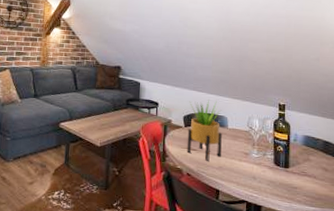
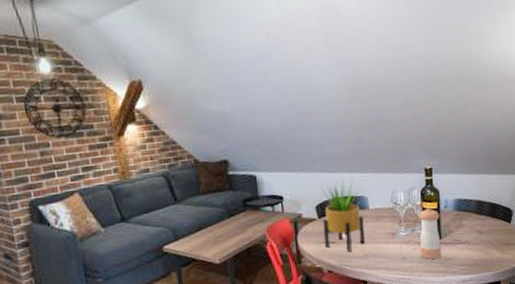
pepper shaker: none [269,138,290,185] -> present [419,208,441,260]

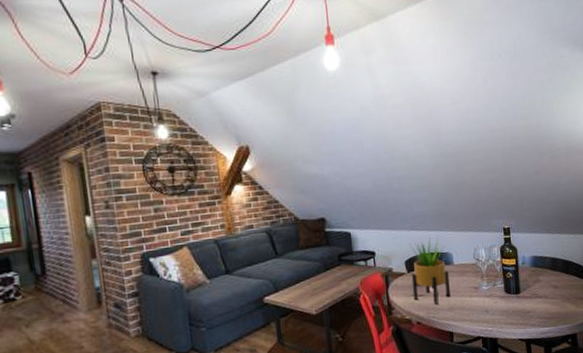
pepper shaker: present [419,208,441,260] -> none [499,264,521,312]

